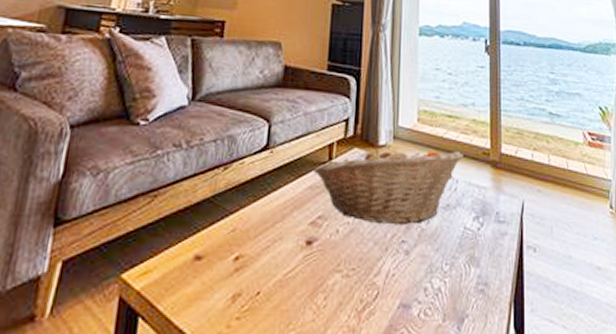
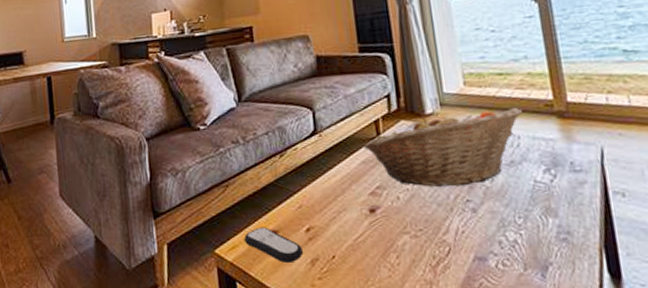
remote control: none [160,250,227,296] -> present [243,227,304,263]

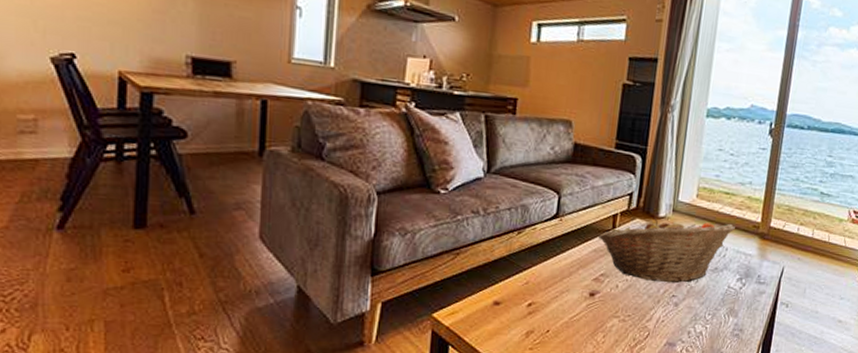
remote control: present [243,227,304,263] -> none [464,297,521,332]

